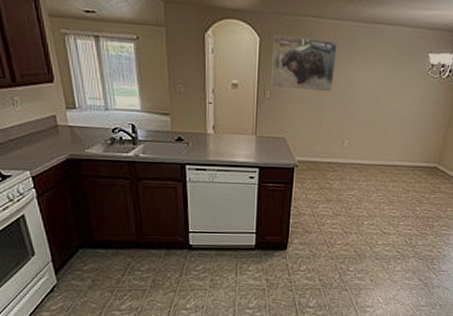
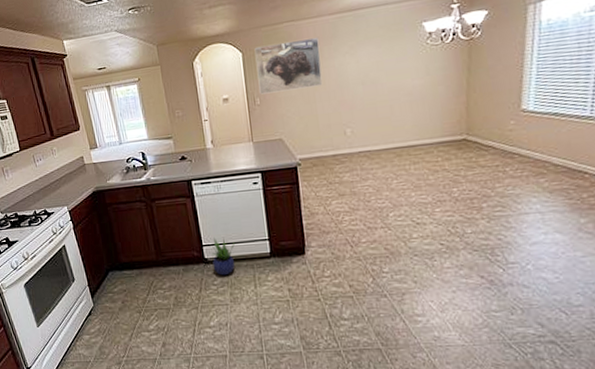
potted plant: none [197,225,223,263] -> present [211,237,236,276]

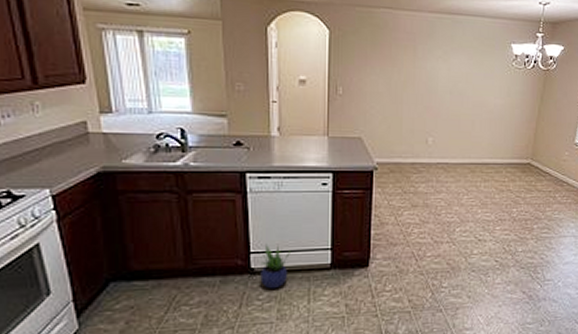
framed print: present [254,38,323,95] -> none [344,27,415,87]

